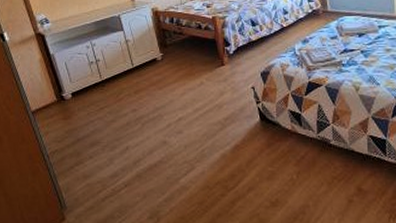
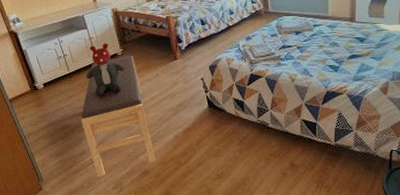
bench: none [113,60,198,205] -> present [81,55,155,178]
teddy bear: none [120,47,166,108] -> present [86,43,125,97]

